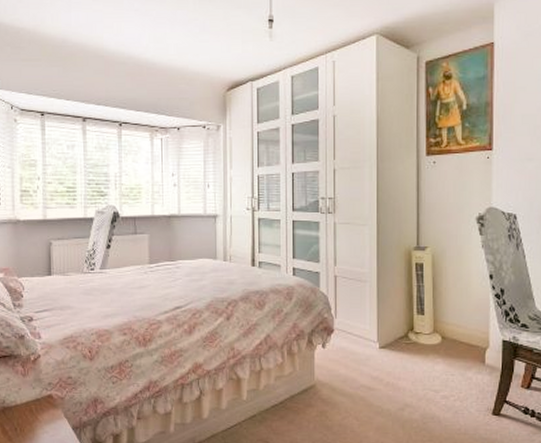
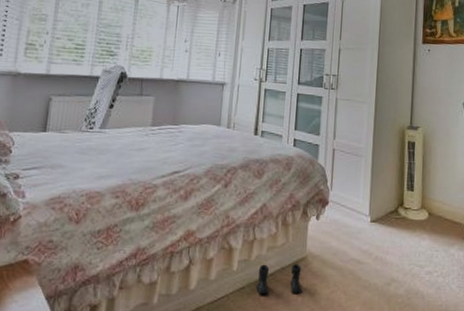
boots: none [266,392,313,422] -> present [255,264,302,295]

